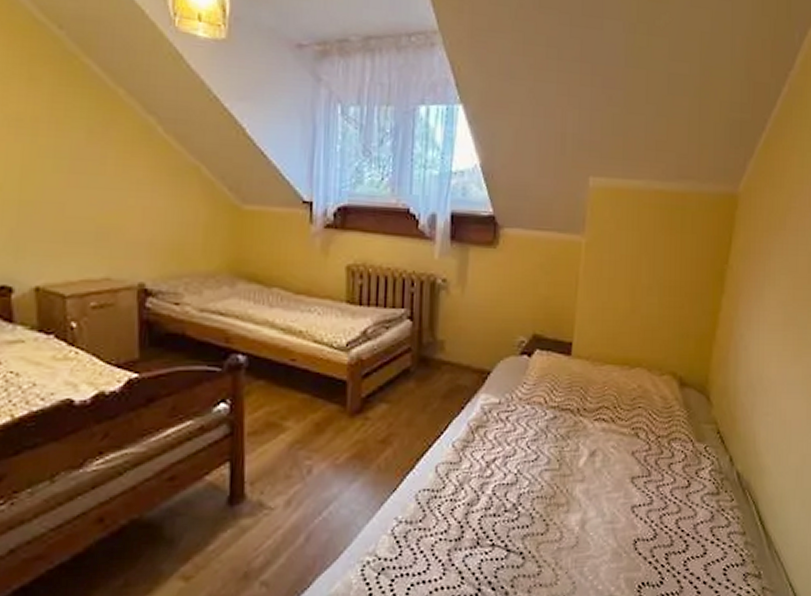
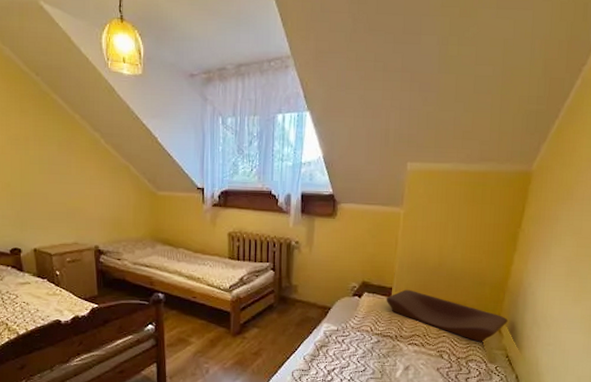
cushion: none [564,345,717,414] -> present [386,289,508,342]

